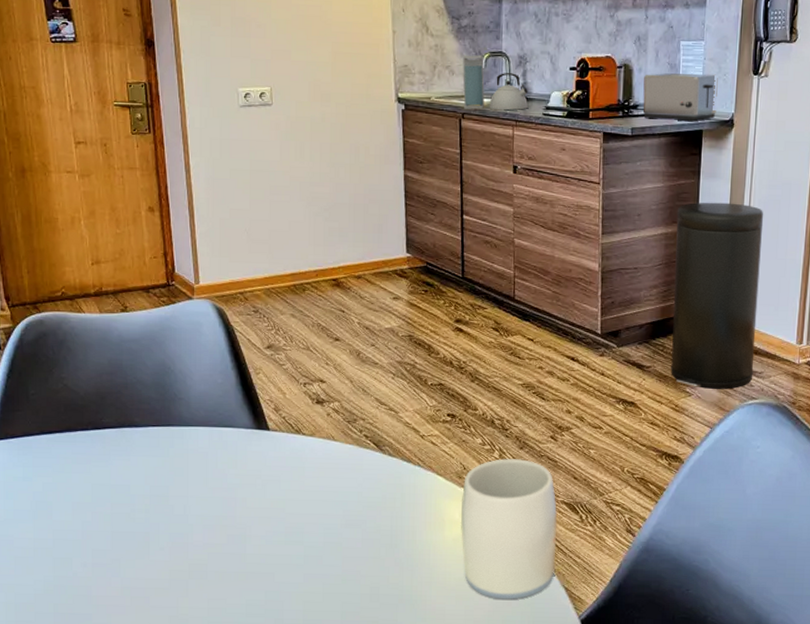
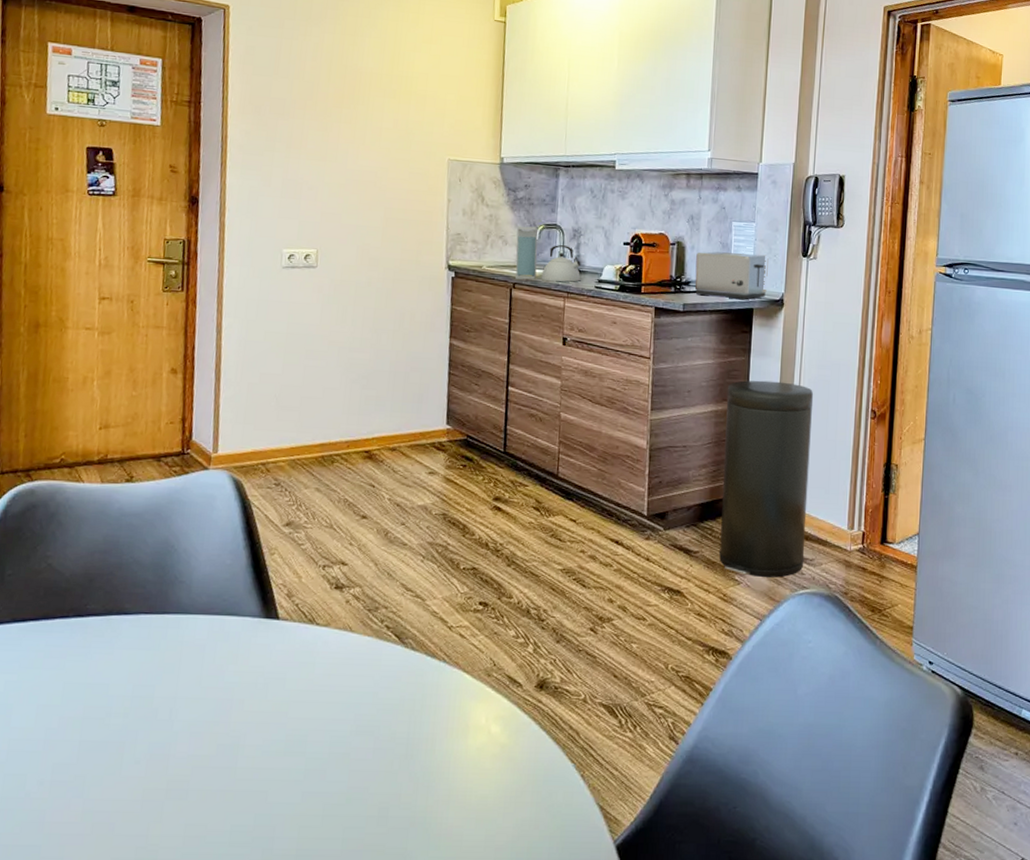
mug: present [460,458,558,600] -> none [486,652,595,821]

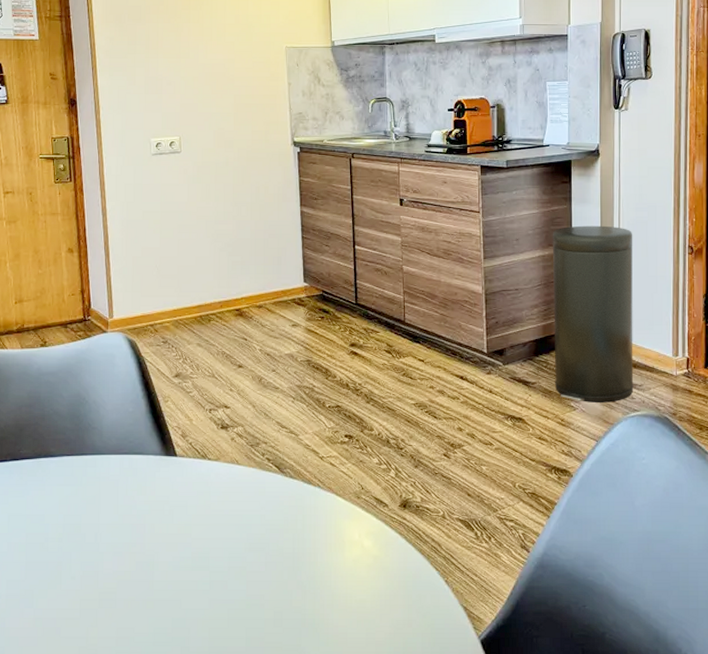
soap dispenser: present [515,226,538,280] -> none [351,101,372,149]
kettle: present [541,245,581,283] -> none [376,116,412,150]
toaster: present [694,251,769,300] -> none [515,110,583,153]

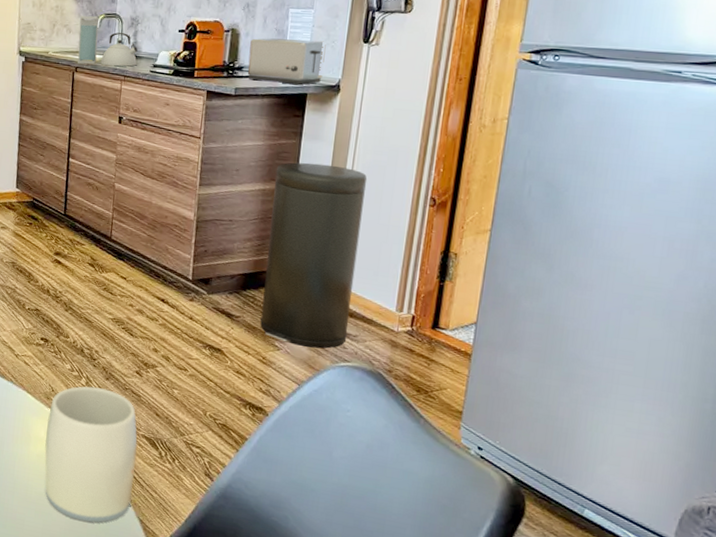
soap dispenser: none [351,101,372,149] -> present [78,15,99,65]
mug: none [359,476,454,621] -> present [44,386,138,523]
kettle: none [376,116,412,150] -> present [100,32,138,67]
toaster: none [515,110,583,153] -> present [247,38,326,85]

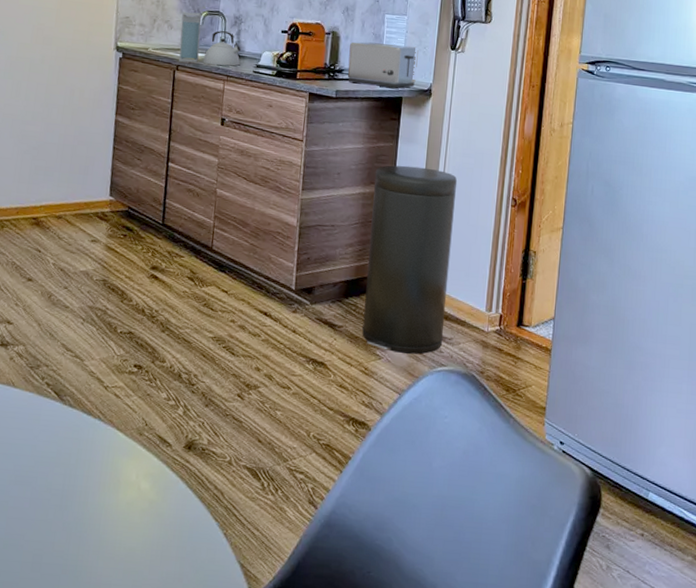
mug: present [44,386,138,523] -> none [135,415,239,575]

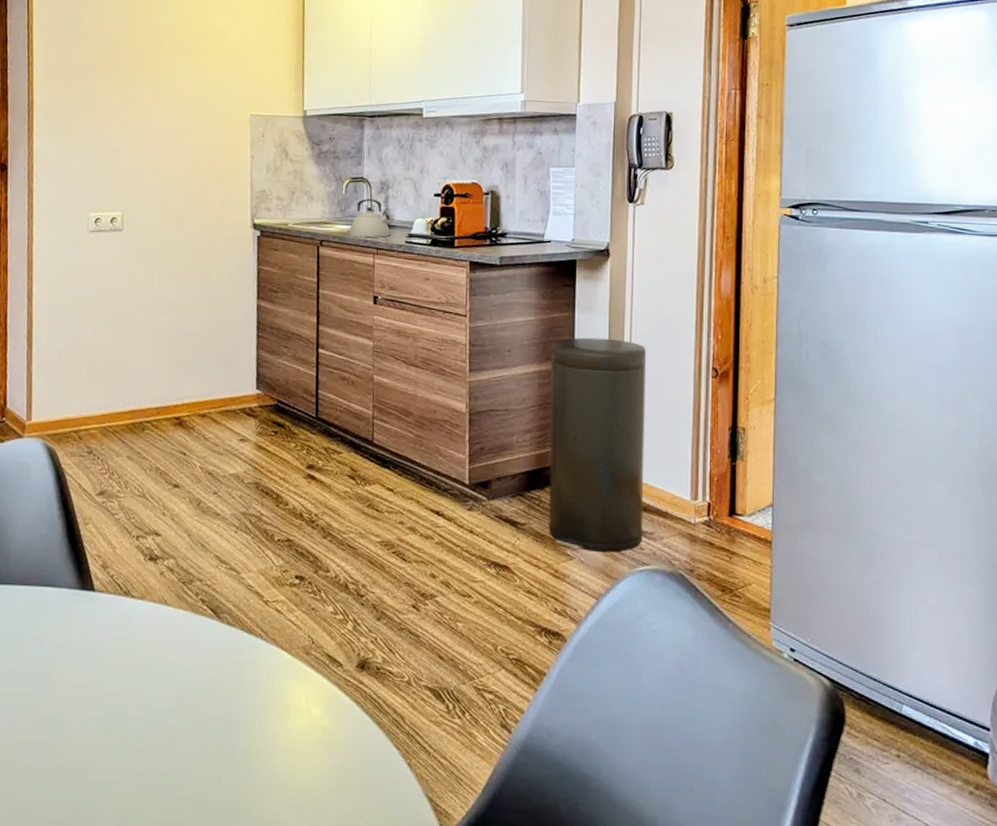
soap dispenser: present [179,11,202,63] -> none [322,180,345,237]
toaster: present [347,41,419,89] -> none [511,200,591,251]

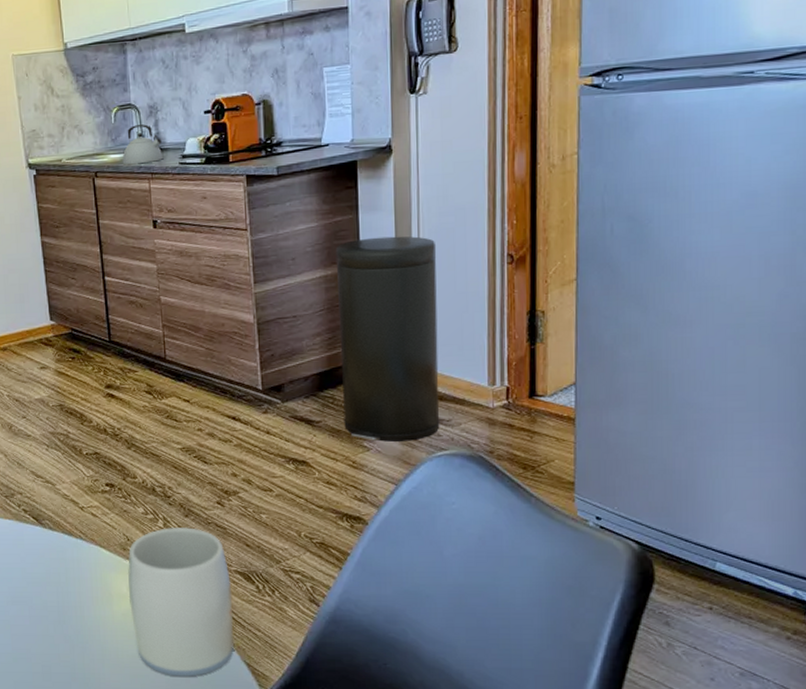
mug: none [306,630,420,812] -> present [128,526,235,677]

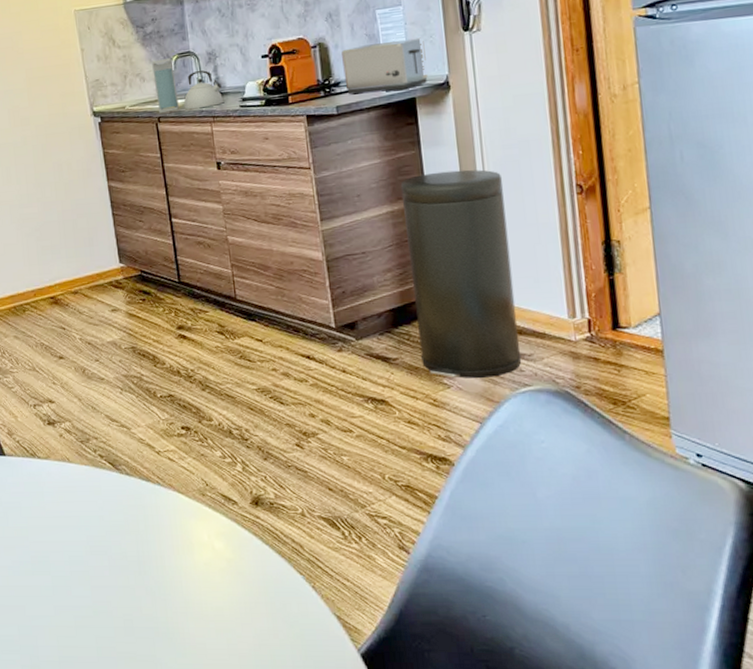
soap dispenser: none [91,110,117,167] -> present [152,58,179,113]
mug: present [128,526,235,677] -> none [208,470,323,631]
toaster: none [286,98,371,155] -> present [341,37,428,95]

